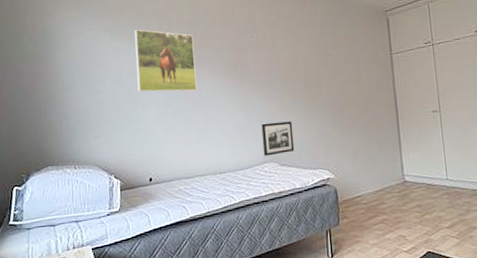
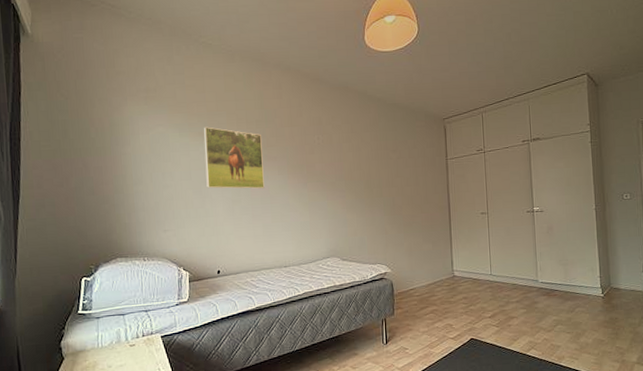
picture frame: present [261,121,295,156] -> none [325,219,356,251]

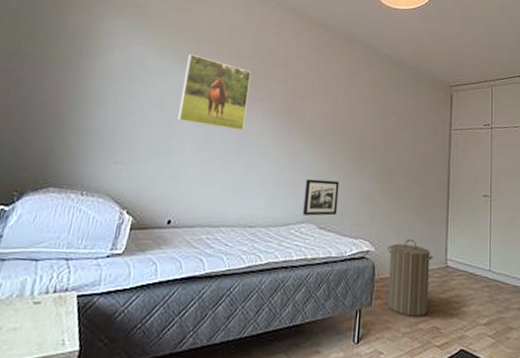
picture frame: none [325,219,356,251] -> present [302,179,340,216]
laundry hamper: none [402,258,442,319] -> present [387,238,433,317]

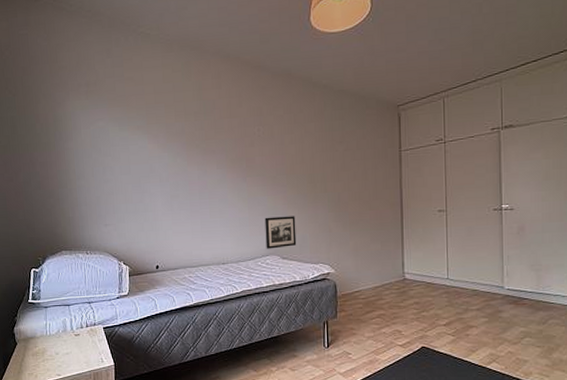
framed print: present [177,54,251,131] -> none [142,120,203,184]
laundry hamper: present [387,238,433,317] -> none [347,258,391,324]

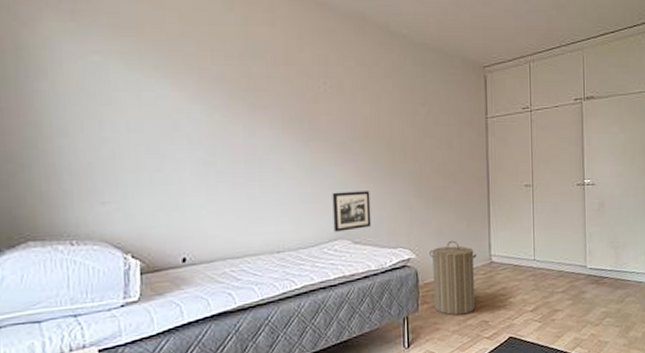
laundry hamper: none [347,258,391,324] -> present [429,240,477,316]

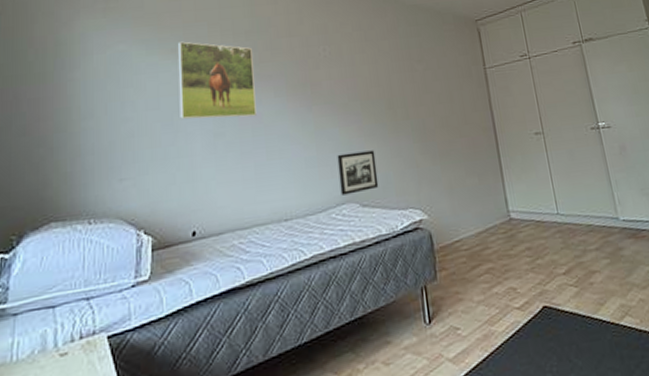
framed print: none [162,58,250,147] -> present [178,41,257,120]
laundry hamper: present [429,240,477,316] -> none [442,197,500,283]

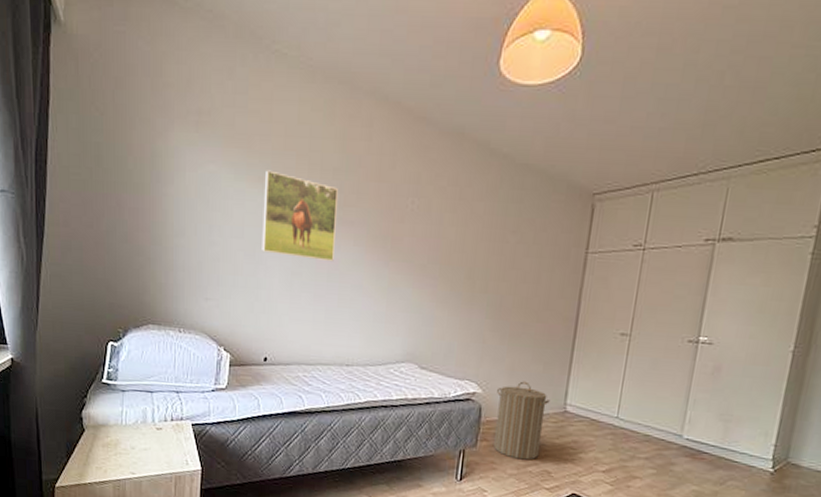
picture frame: present [337,150,379,196] -> none [402,315,444,355]
laundry hamper: none [442,197,500,283] -> present [494,381,550,460]

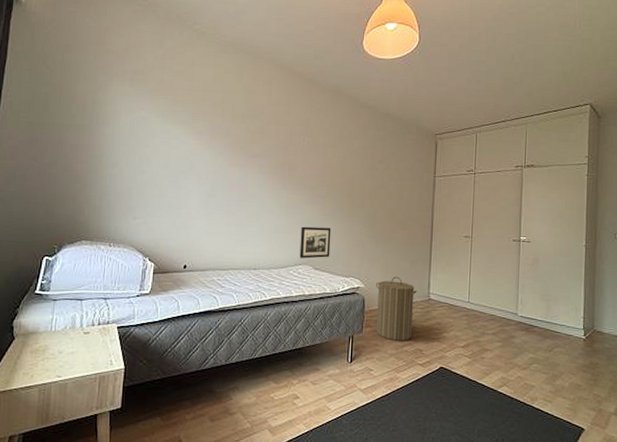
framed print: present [262,170,338,261] -> none [183,115,245,185]
picture frame: none [402,315,444,355] -> present [299,226,331,259]

